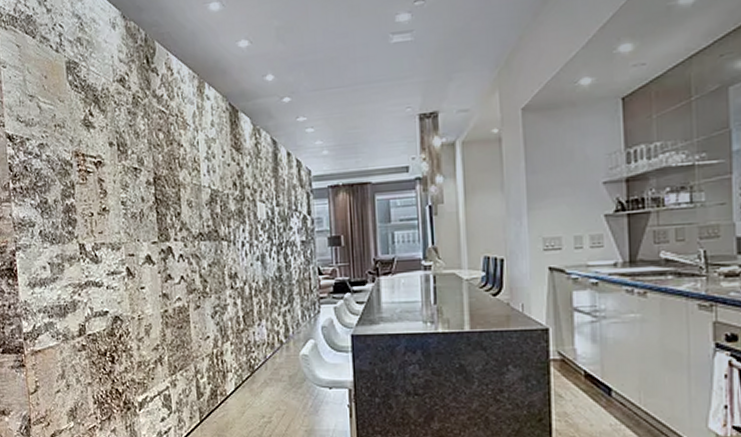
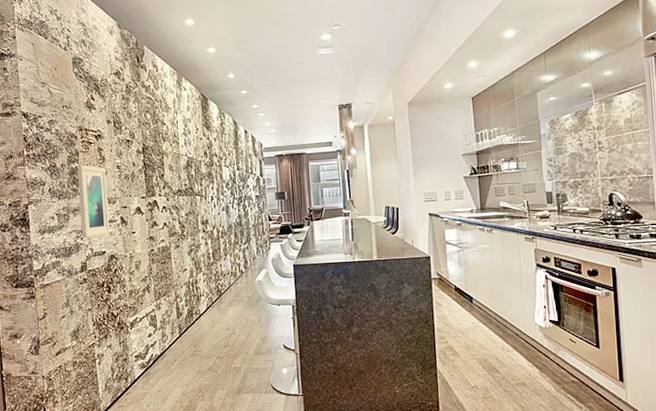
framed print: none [72,200,113,295] -> present [77,165,110,239]

